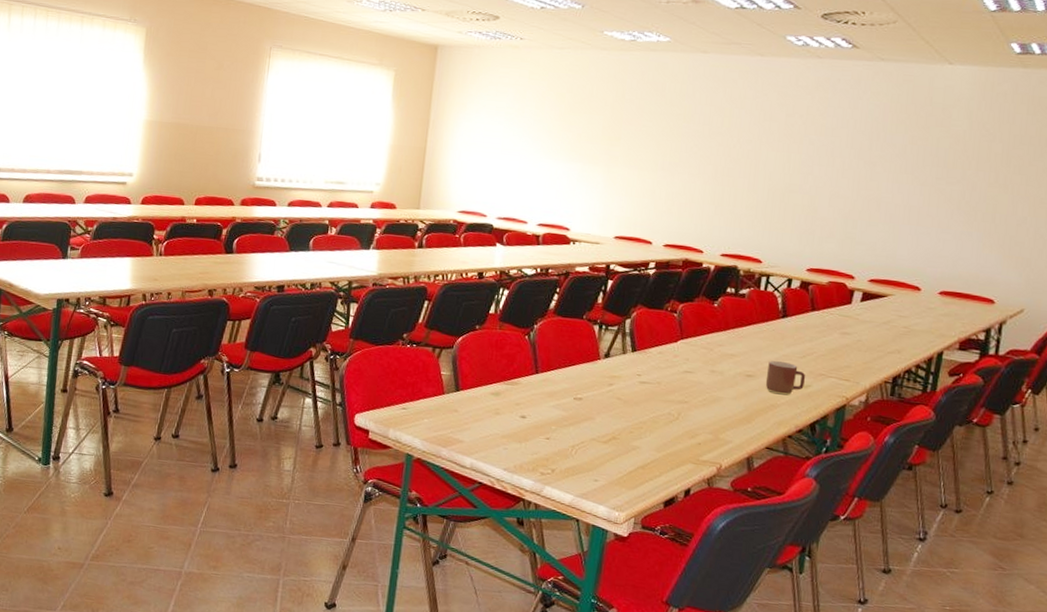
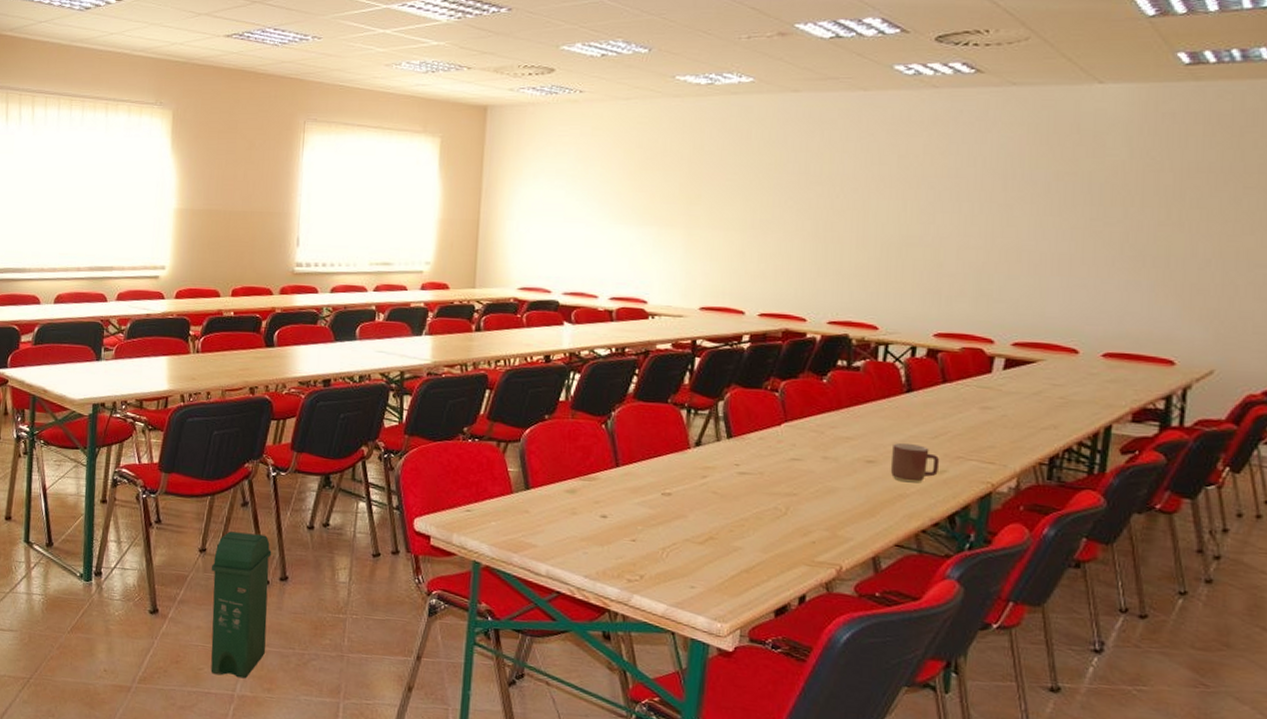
trash bin: none [160,421,223,557] -> present [210,531,272,679]

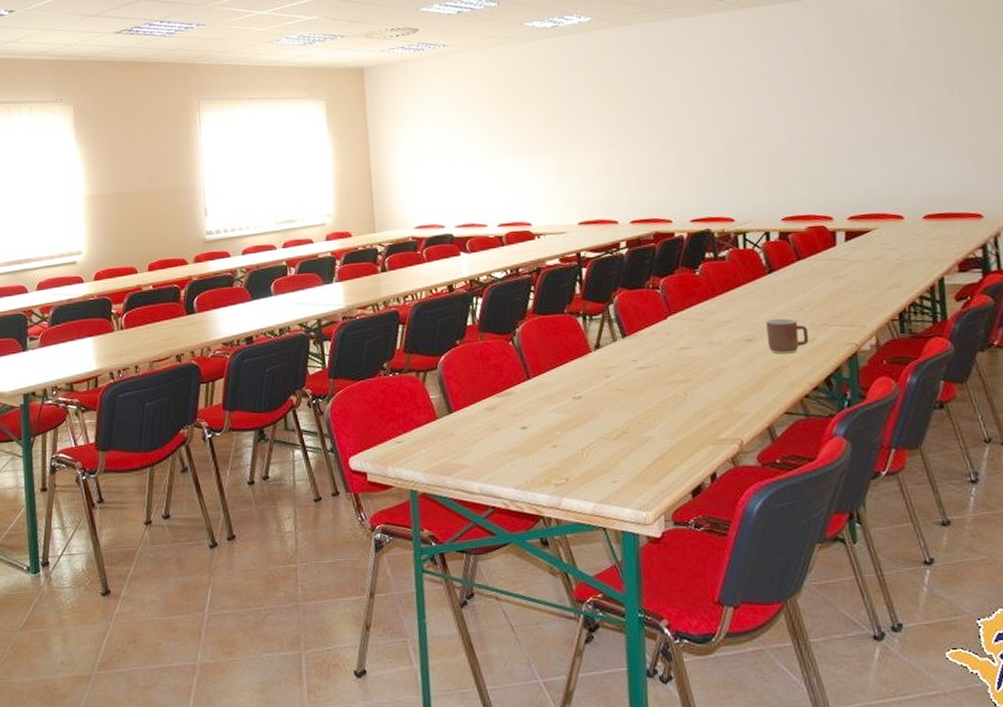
trash bin: present [210,531,272,679] -> none [158,497,223,646]

